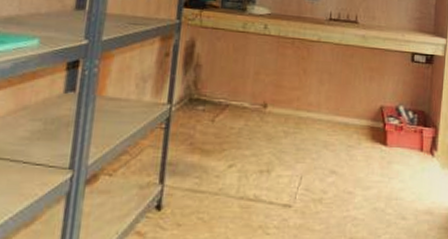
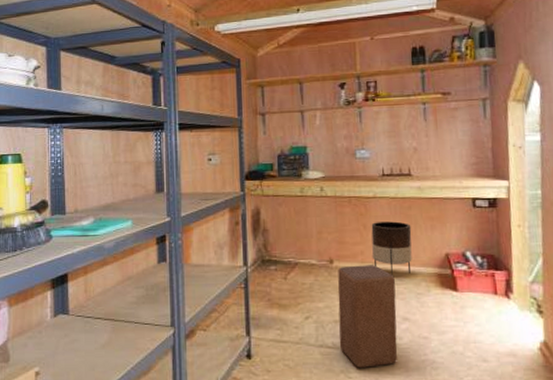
stool: none [261,111,328,223] -> present [338,265,398,368]
planter: none [307,67,351,125] -> present [371,221,412,275]

